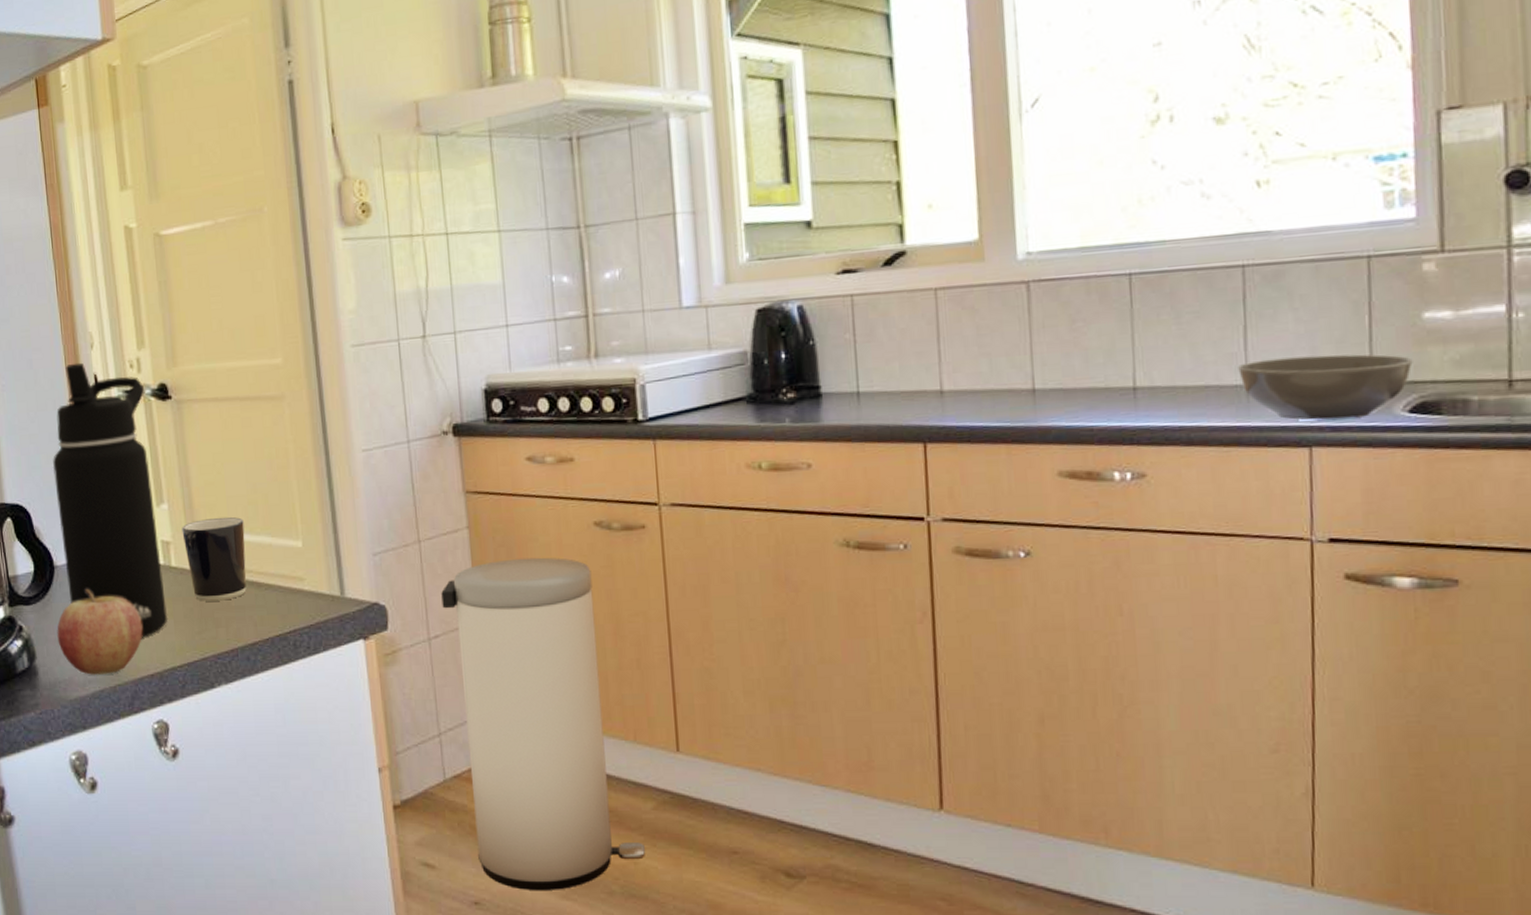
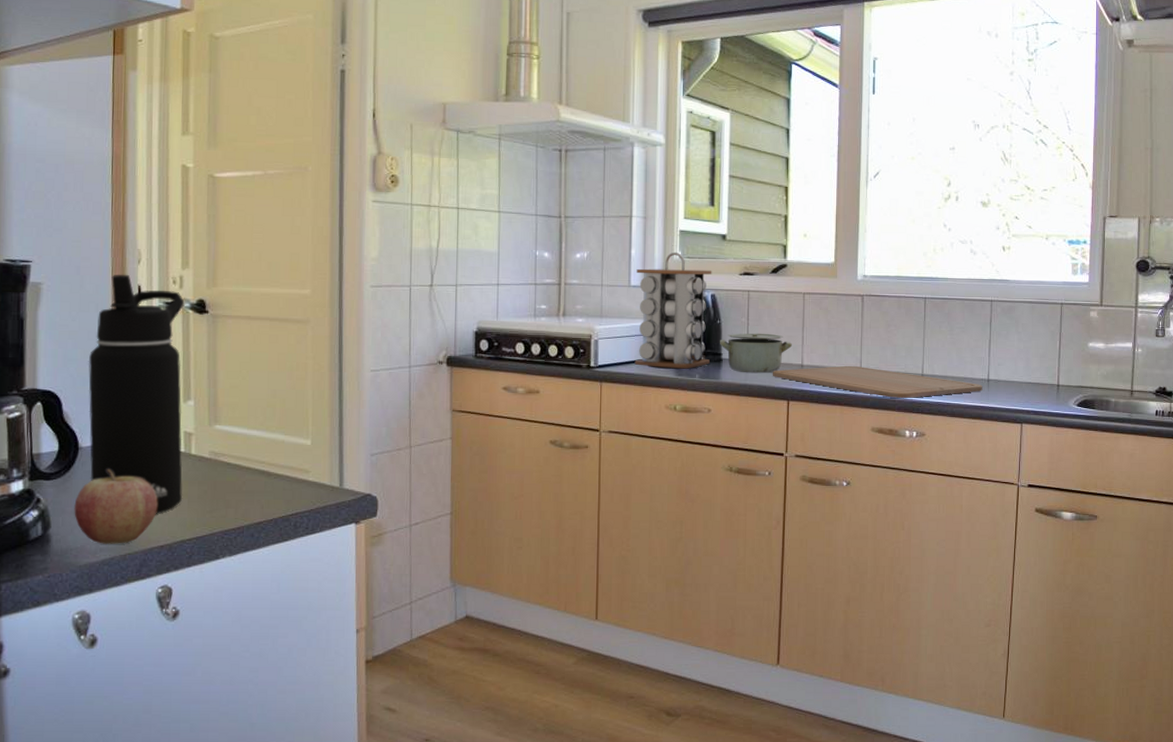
mug: present [182,516,247,602] -> none [204,415,262,486]
pedal bin: present [441,557,645,890] -> none [424,465,565,729]
spice rack: none [688,253,804,416] -> present [634,252,712,370]
saucepan: none [814,351,924,411] -> present [719,333,792,374]
chopping board: none [896,384,1239,427] -> present [772,365,983,399]
bowl: present [1238,354,1413,421] -> none [984,364,1081,407]

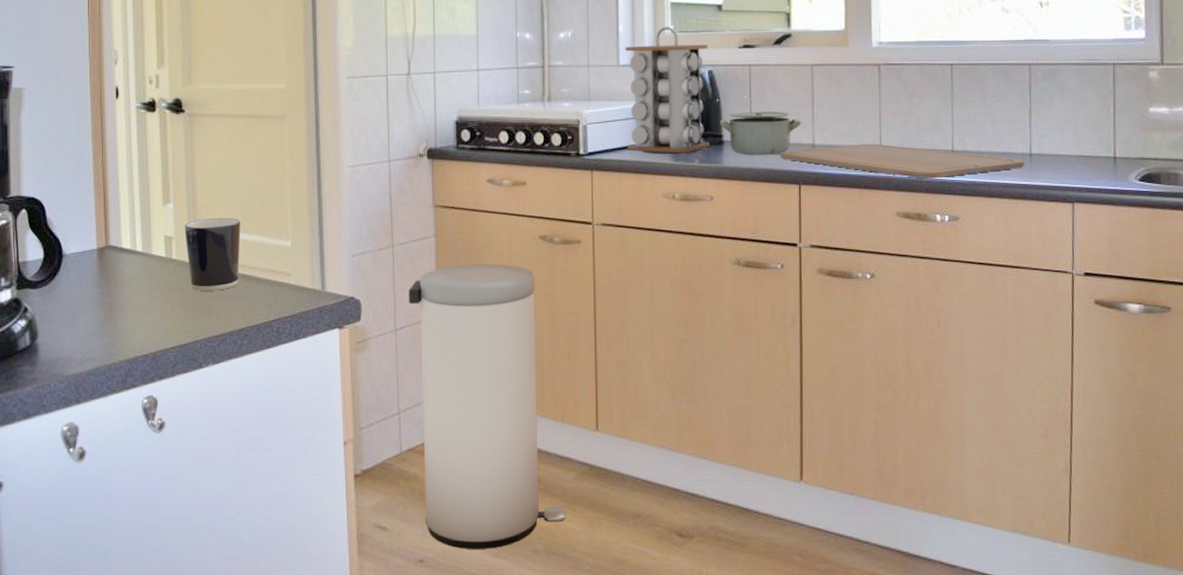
fruit: present [74,468,158,544] -> none [60,275,141,354]
water bottle: present [88,274,185,513] -> none [69,76,165,321]
mug: none [204,415,262,486] -> present [184,217,241,291]
pedal bin: none [424,465,565,729] -> present [409,263,566,549]

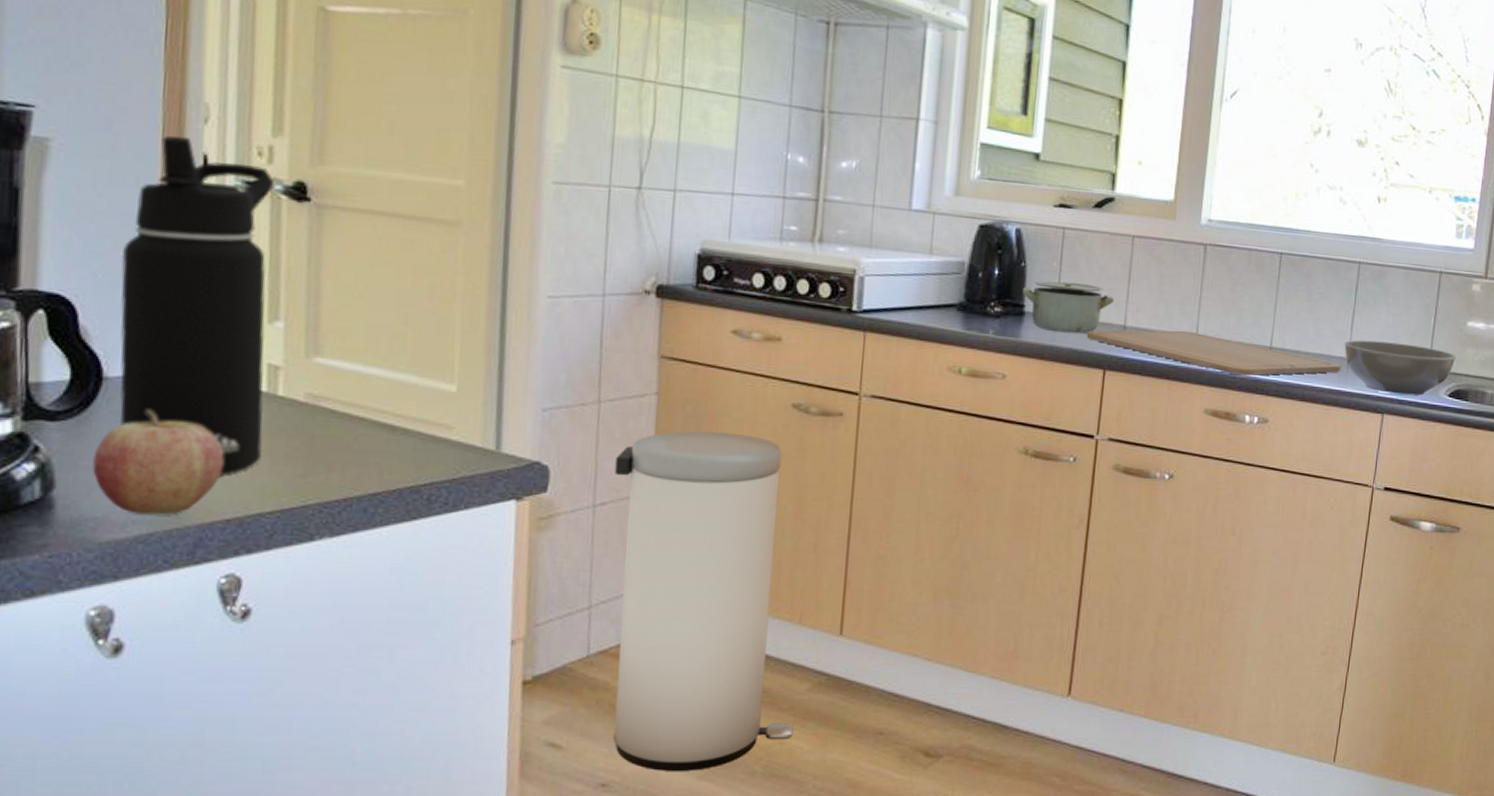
fruit: none [60,275,141,354] -> present [92,409,224,515]
water bottle: none [69,76,165,321] -> present [119,135,275,474]
mug: present [184,217,241,291] -> none [298,346,385,442]
spice rack: present [625,26,710,155] -> none [910,170,1019,323]
bowl: none [1025,134,1142,183] -> present [1344,339,1456,396]

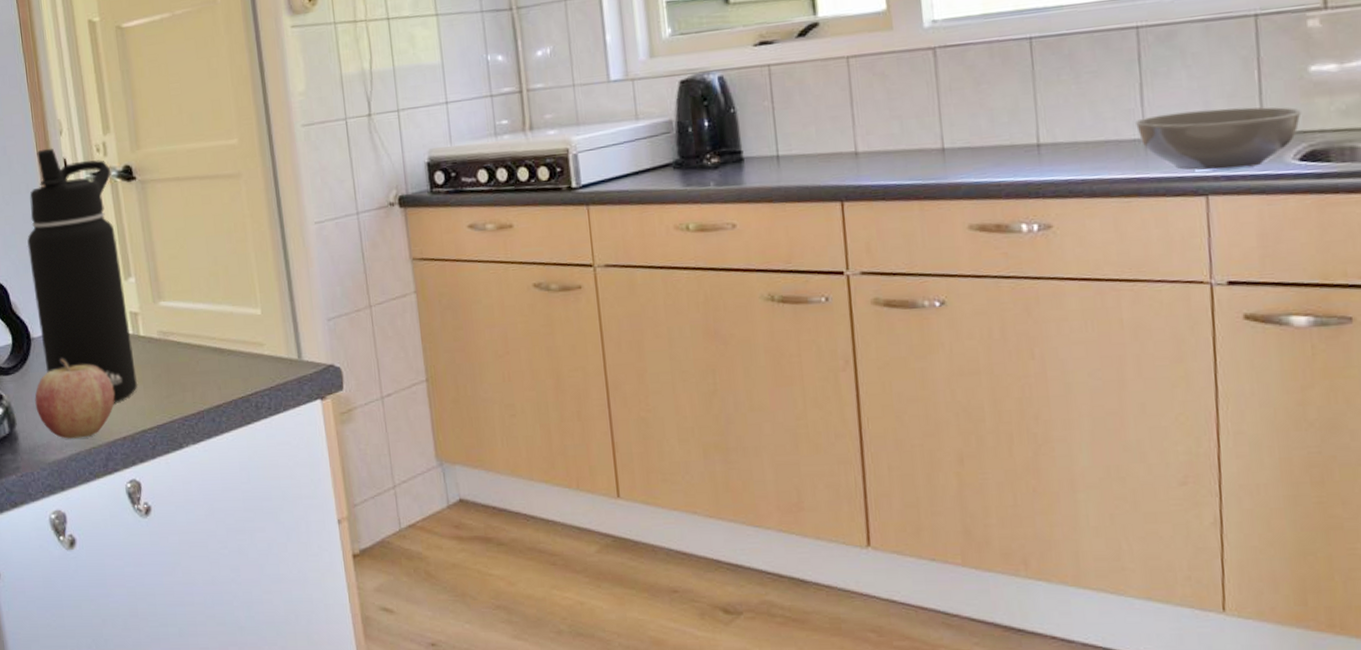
pedal bin: present [613,431,793,771] -> none [392,318,591,631]
saucepan: present [1021,280,1114,335] -> none [735,116,839,173]
chopping board: present [1086,330,1341,376] -> none [814,143,1137,182]

